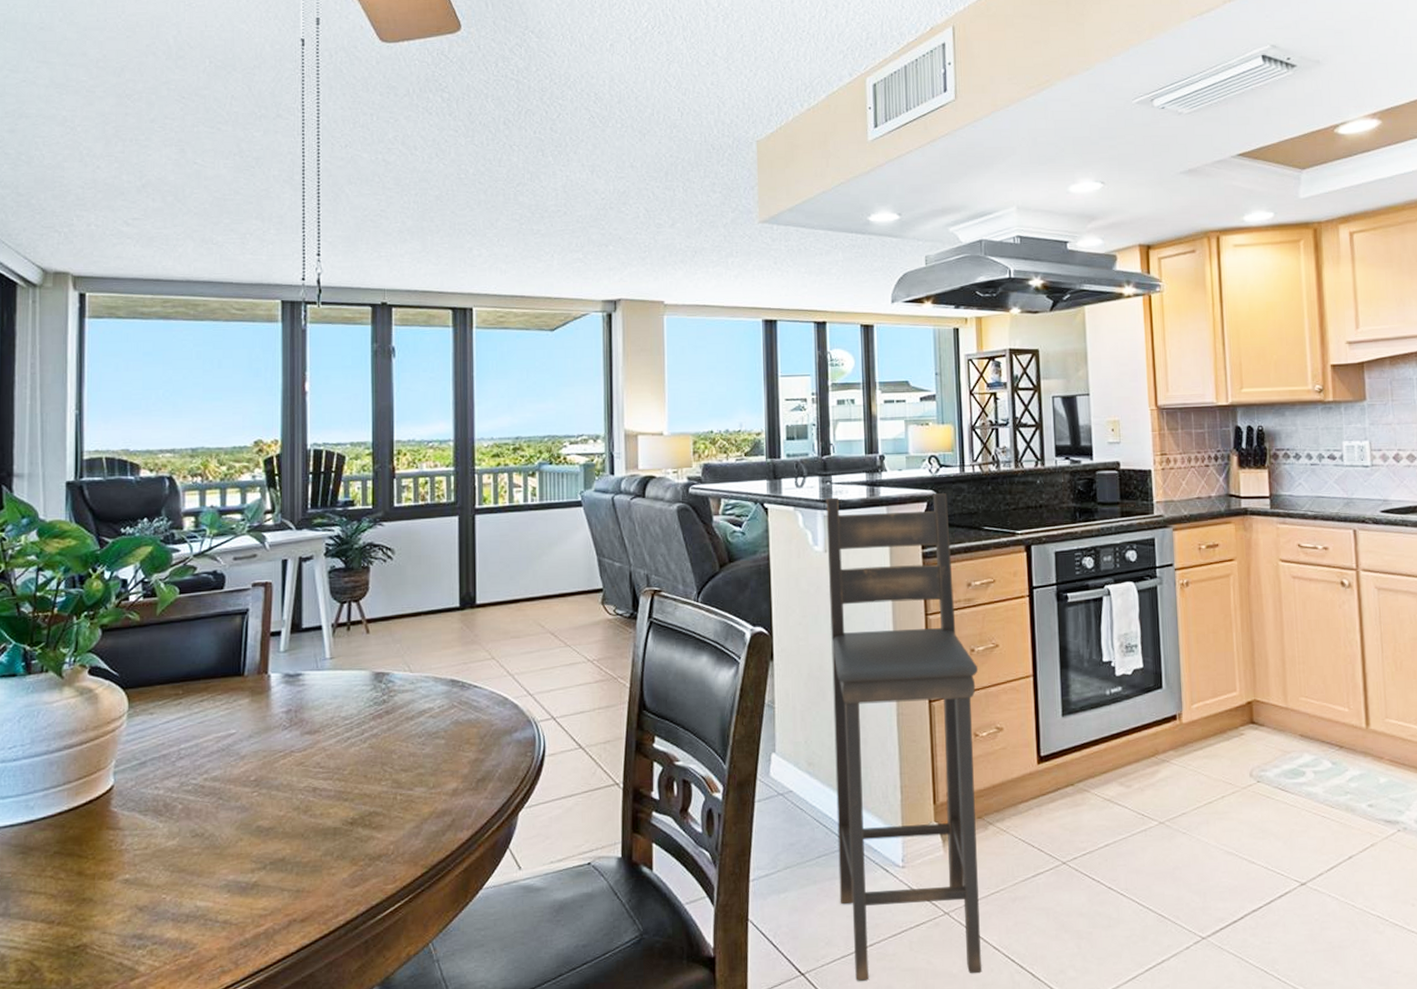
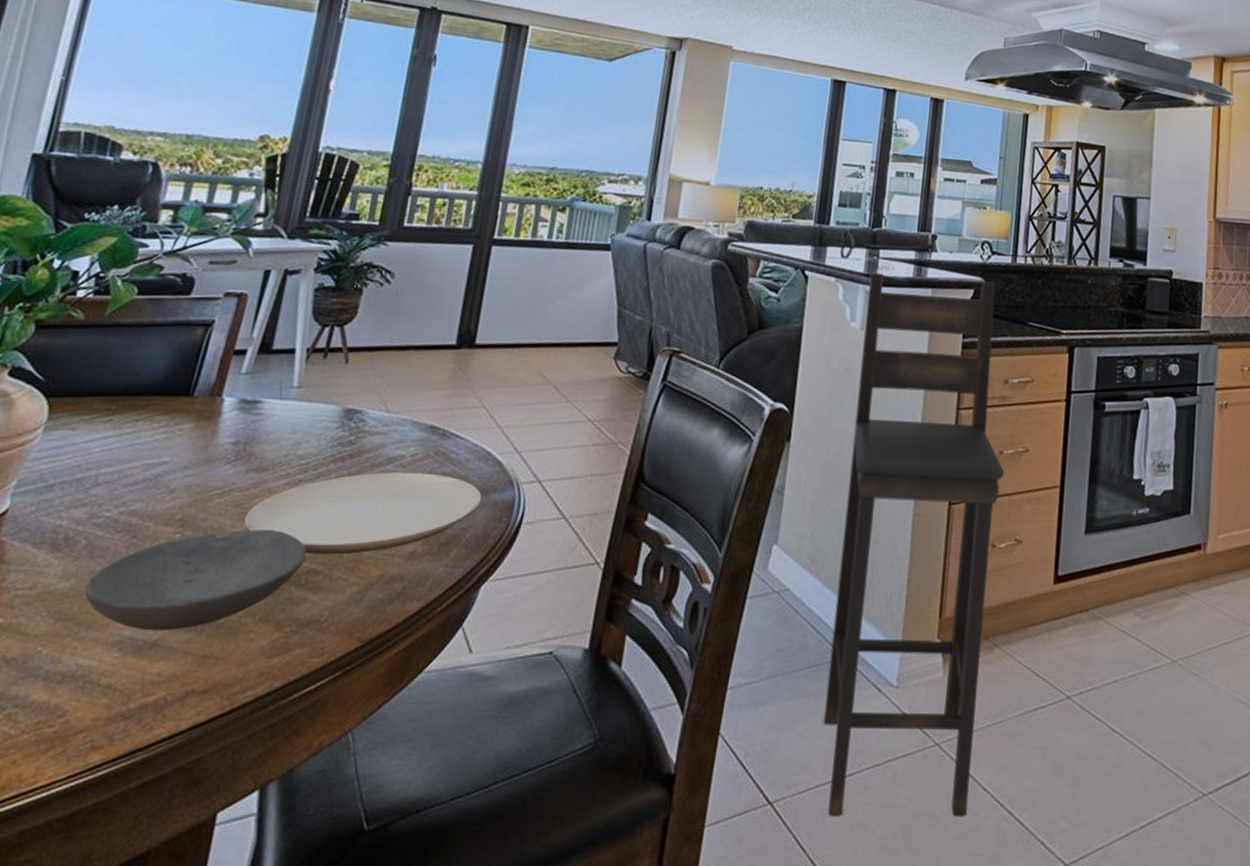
bowl: none [189,782,365,874] -> present [84,529,307,630]
plate: none [308,720,505,799] -> present [244,471,482,555]

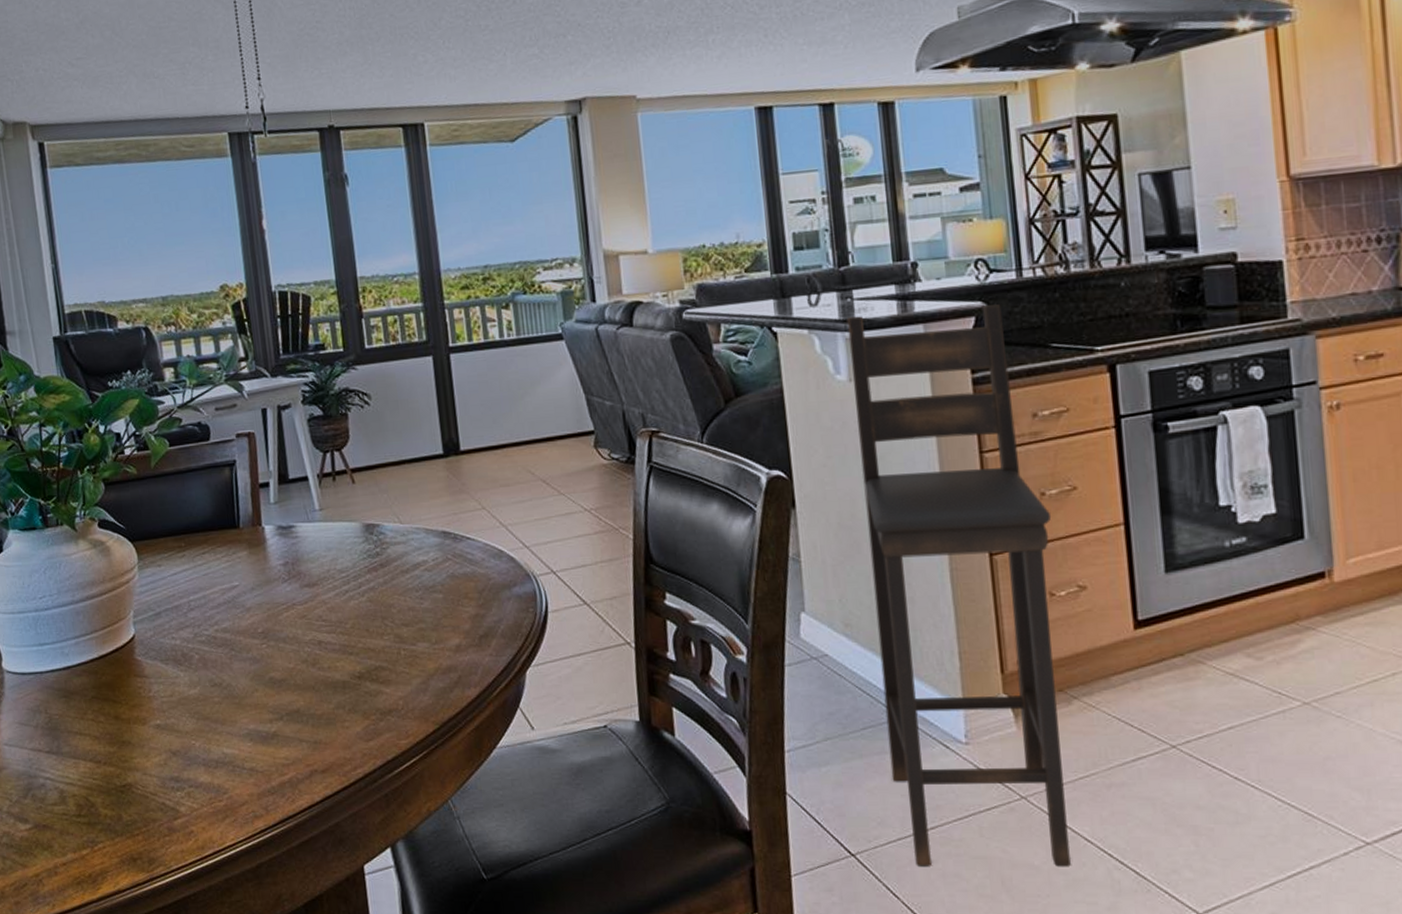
bowl: present [84,529,307,630] -> none [209,635,370,723]
plate: present [244,471,482,555] -> none [311,574,505,653]

